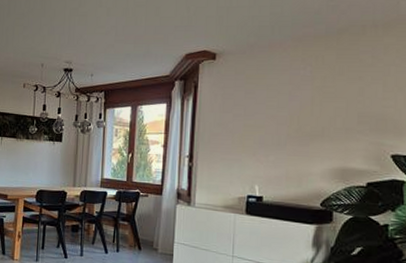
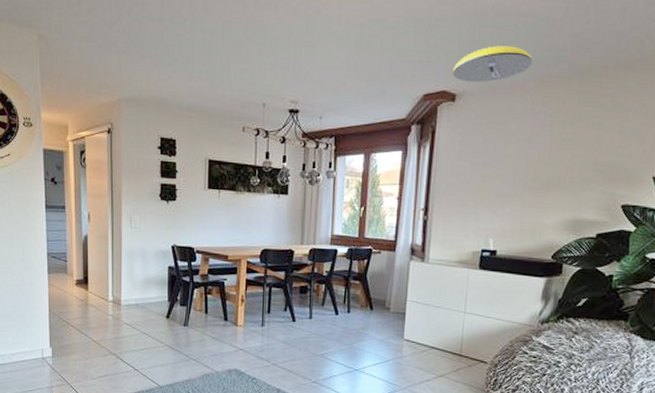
ceiling light: none [212,10,289,42] -> present [452,46,532,82]

